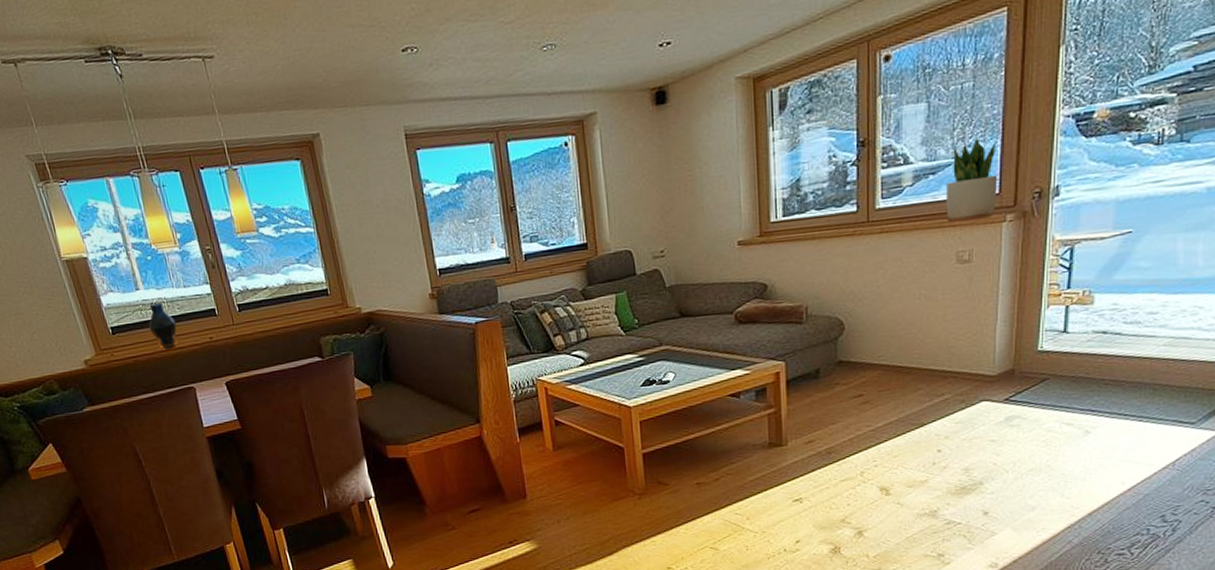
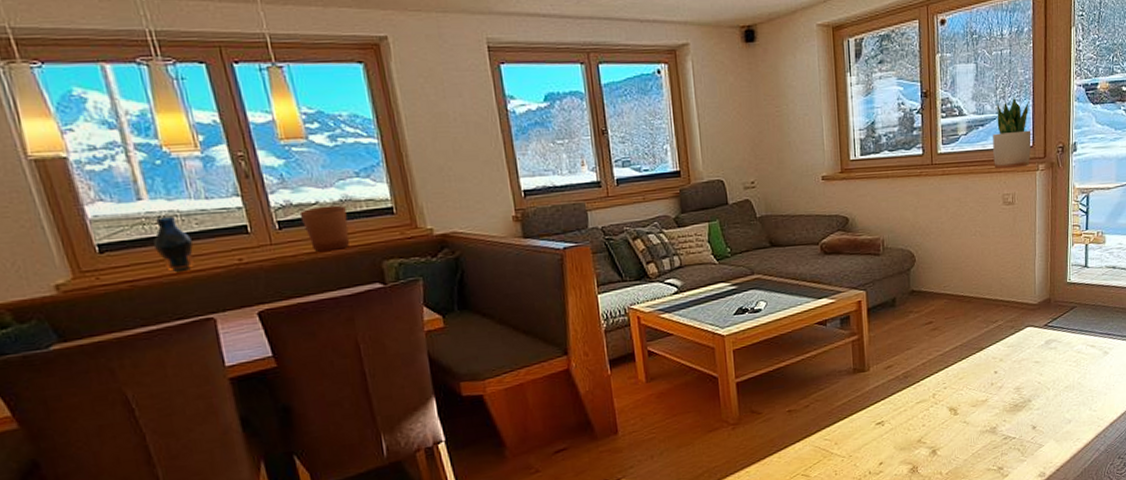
planter: none [254,289,294,330] -> present [299,205,350,252]

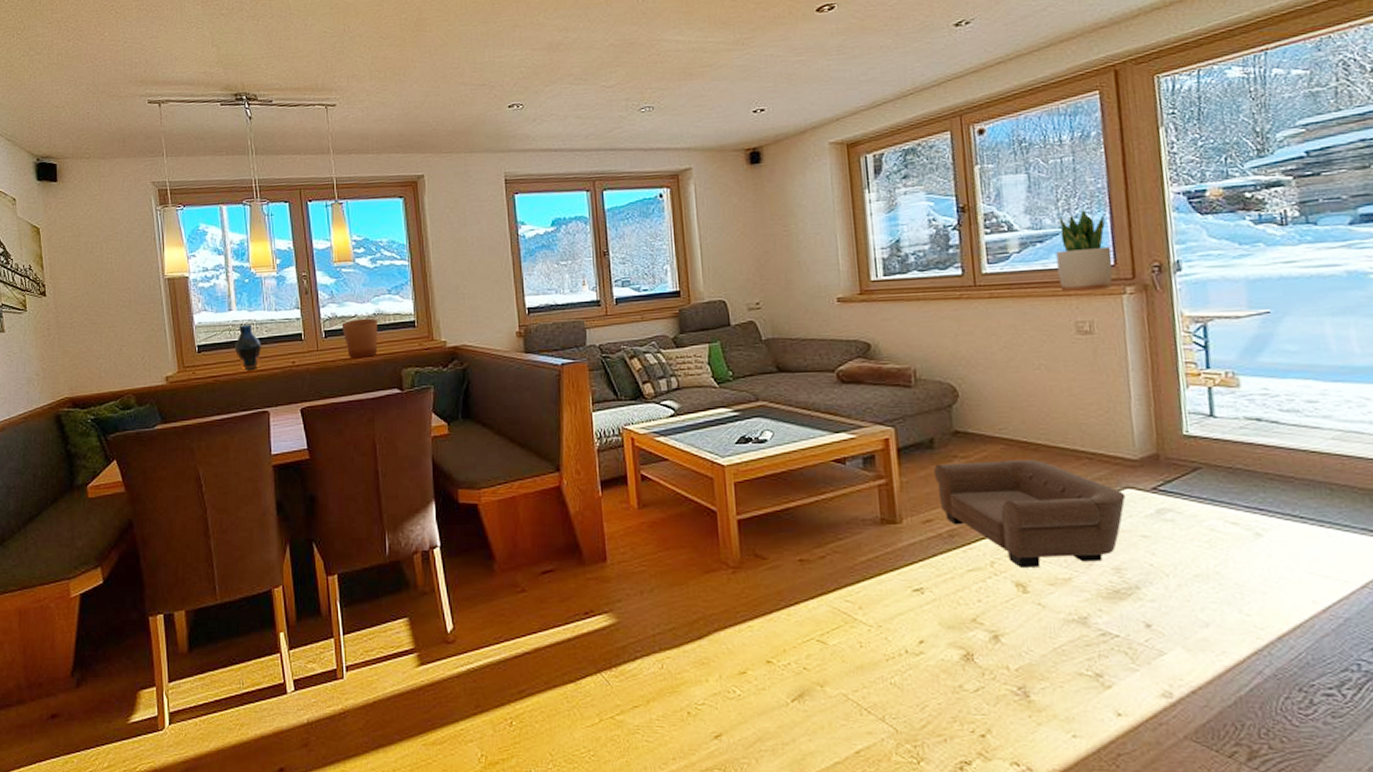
dog bed: none [895,309,1027,396] -> present [934,460,1126,567]

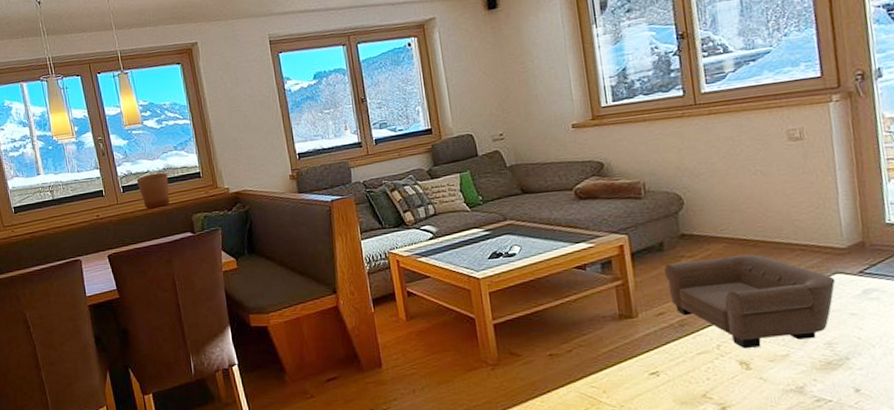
vase: present [234,325,261,371] -> none [45,186,70,226]
planter: present [1056,208,1113,292] -> none [767,27,820,104]

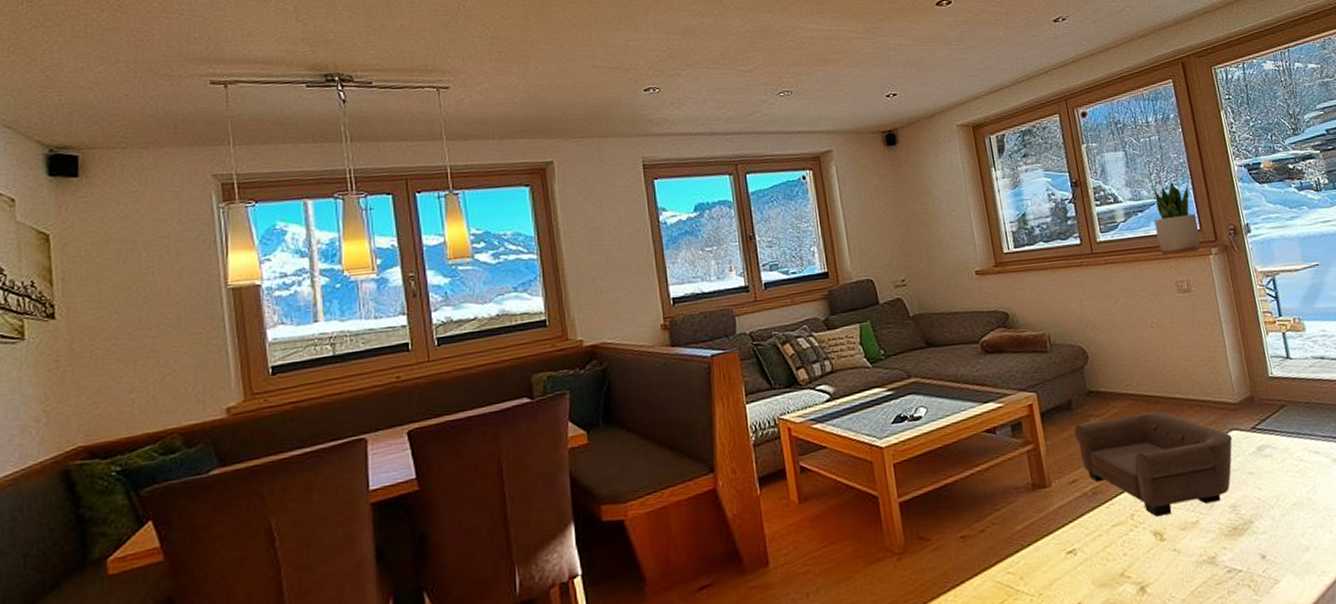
planter: present [136,172,170,209] -> none [458,320,503,367]
planter: none [767,27,820,104] -> present [1153,181,1201,255]

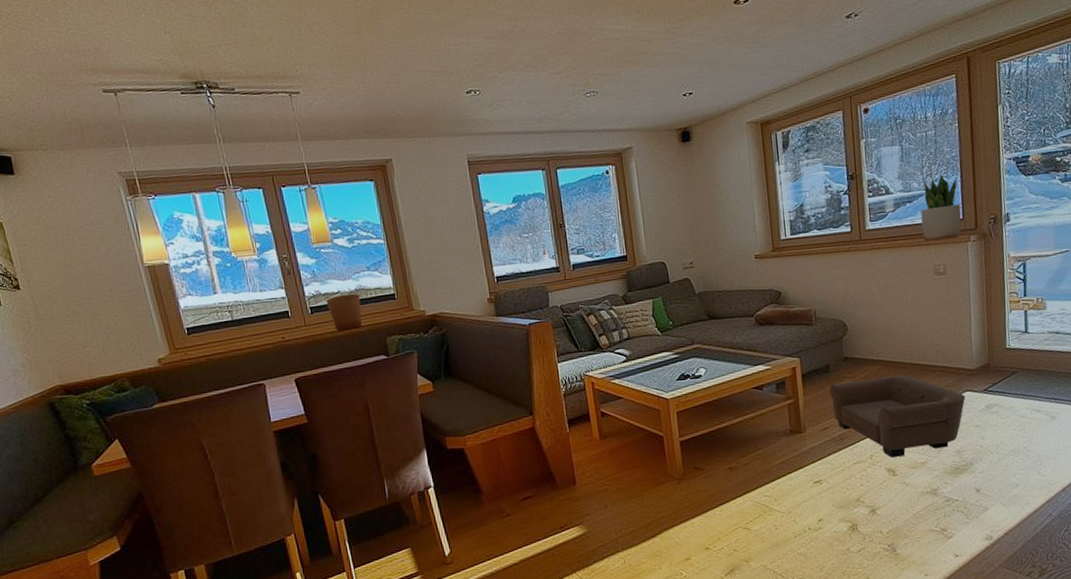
planter: none [458,320,503,367] -> present [326,293,363,331]

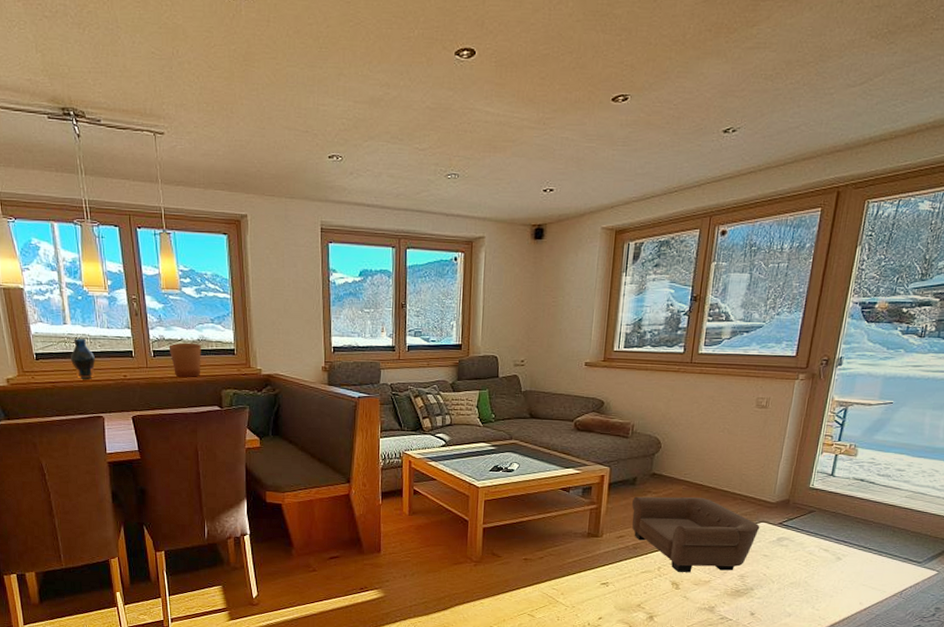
vase: none [223,306,252,349] -> present [70,338,95,380]
planter: present [921,173,962,242] -> none [752,308,801,375]

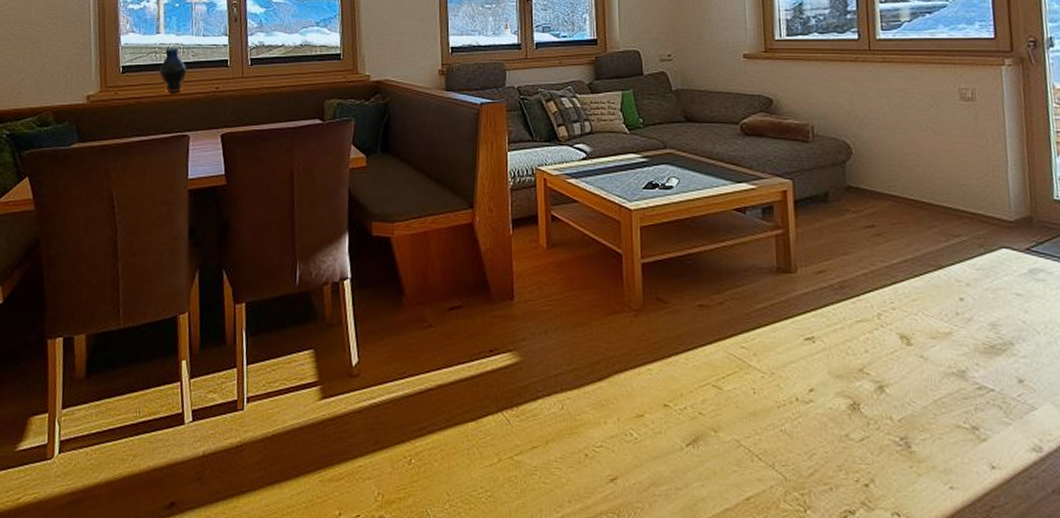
planter: present [169,342,201,377] -> none [268,48,304,87]
dog bed: present [632,496,760,572] -> none [828,216,1002,321]

